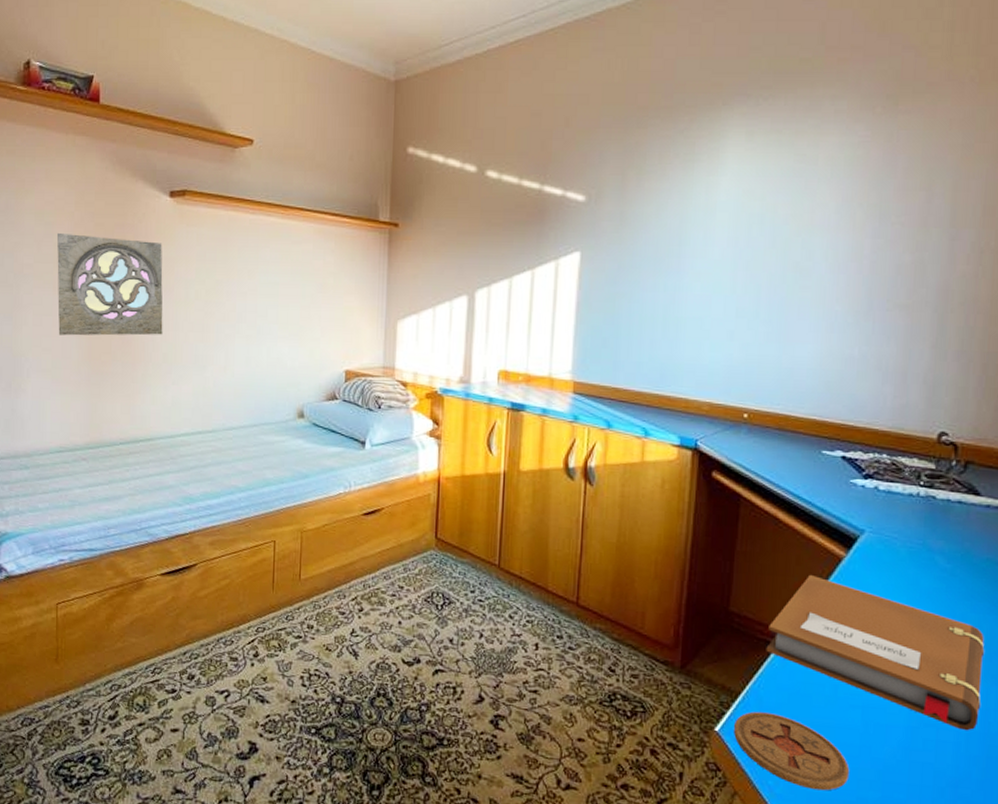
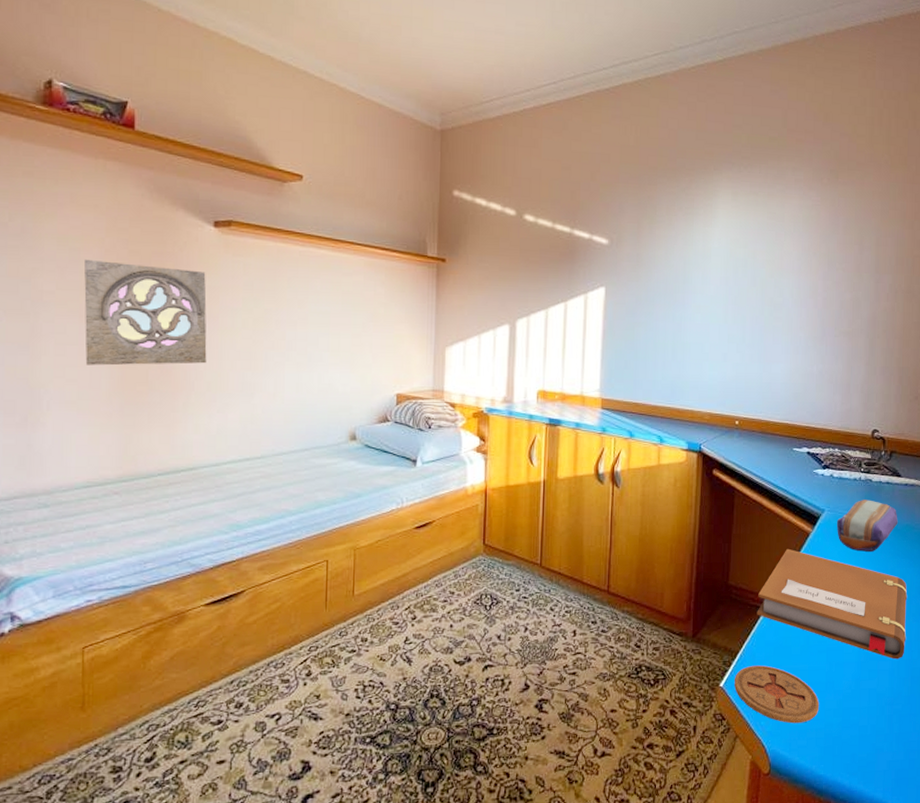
pencil case: none [882,521,974,590] -> present [837,500,898,553]

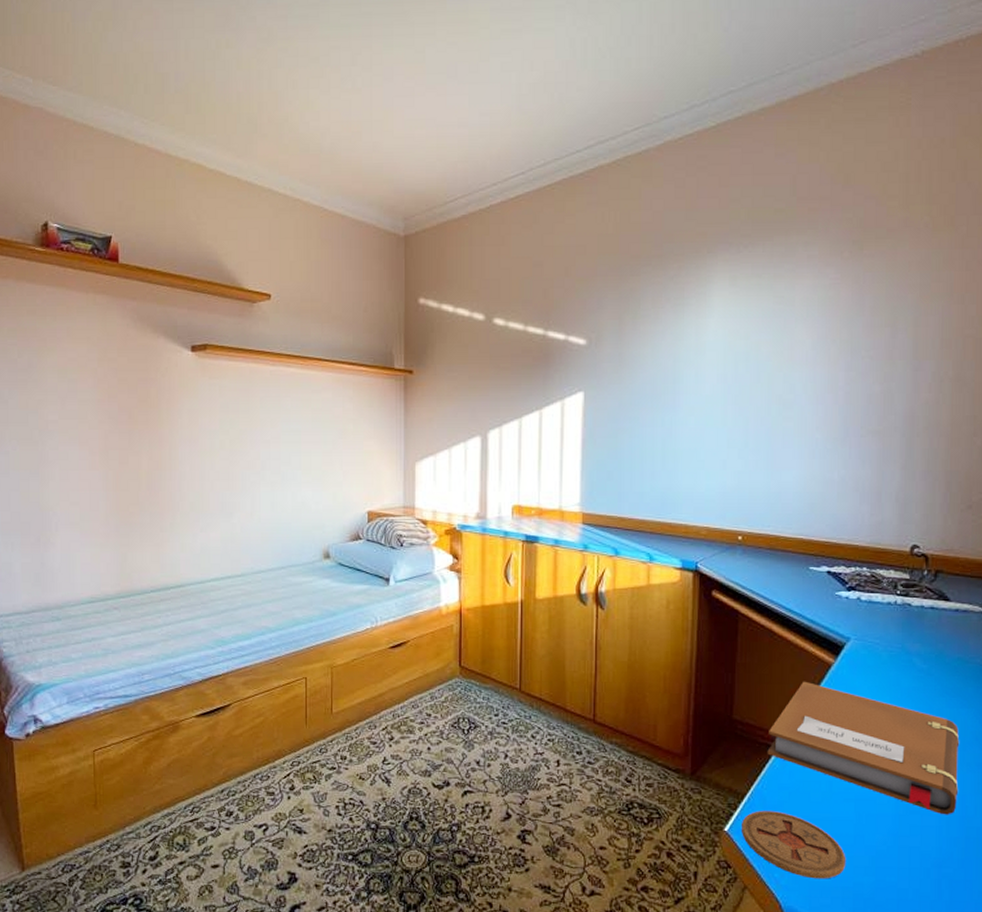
wall ornament: present [84,260,207,366] -> none [81,390,189,489]
pencil case: present [837,500,898,553] -> none [866,627,946,689]

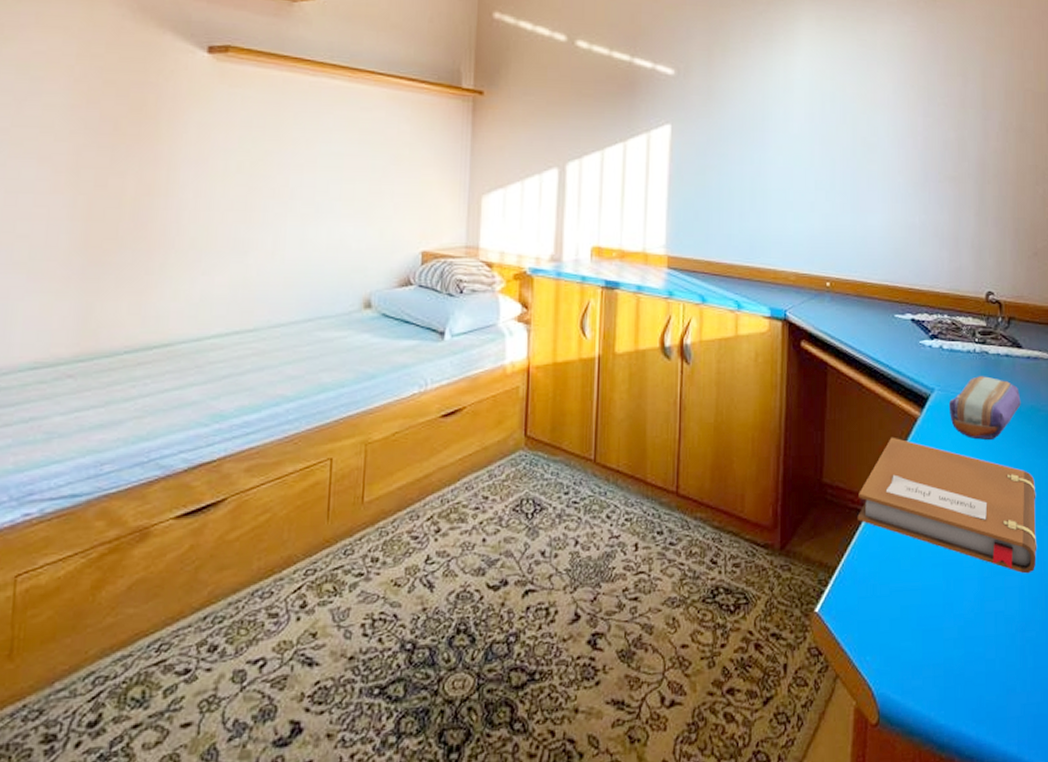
coaster: present [742,811,847,879] -> none [833,584,937,659]
pencil case: none [866,627,946,689] -> present [950,376,1021,441]

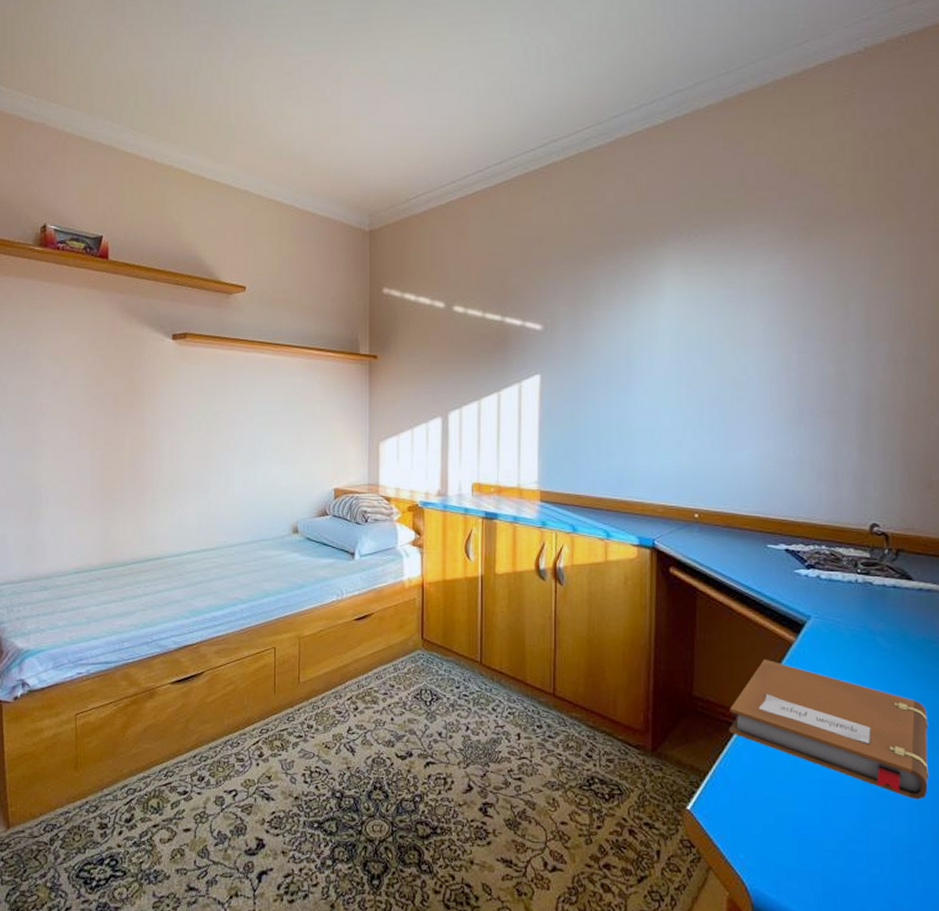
pencil case: present [950,376,1021,441] -> none [828,606,911,669]

